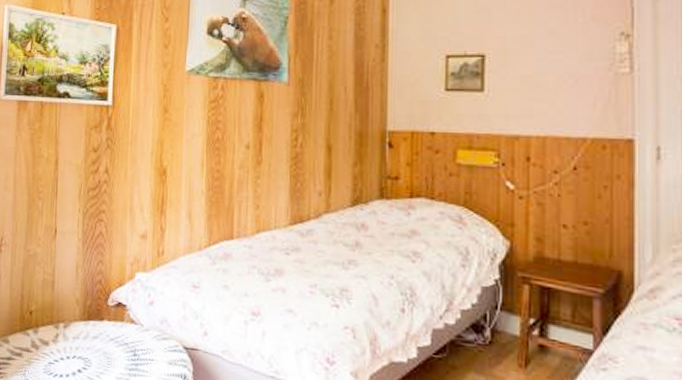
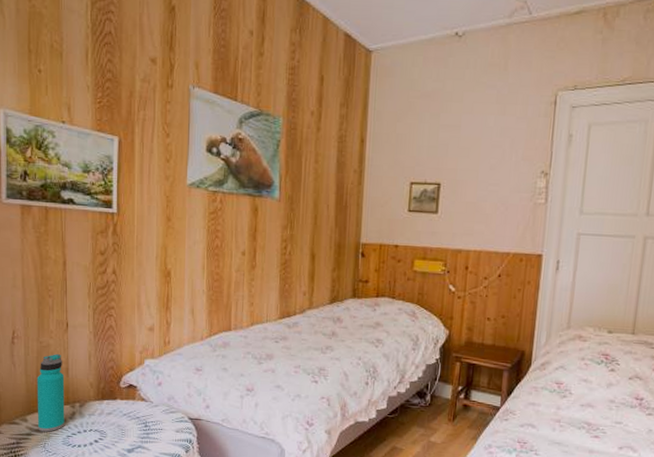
water bottle: none [19,264,50,357] -> present [37,354,65,432]

